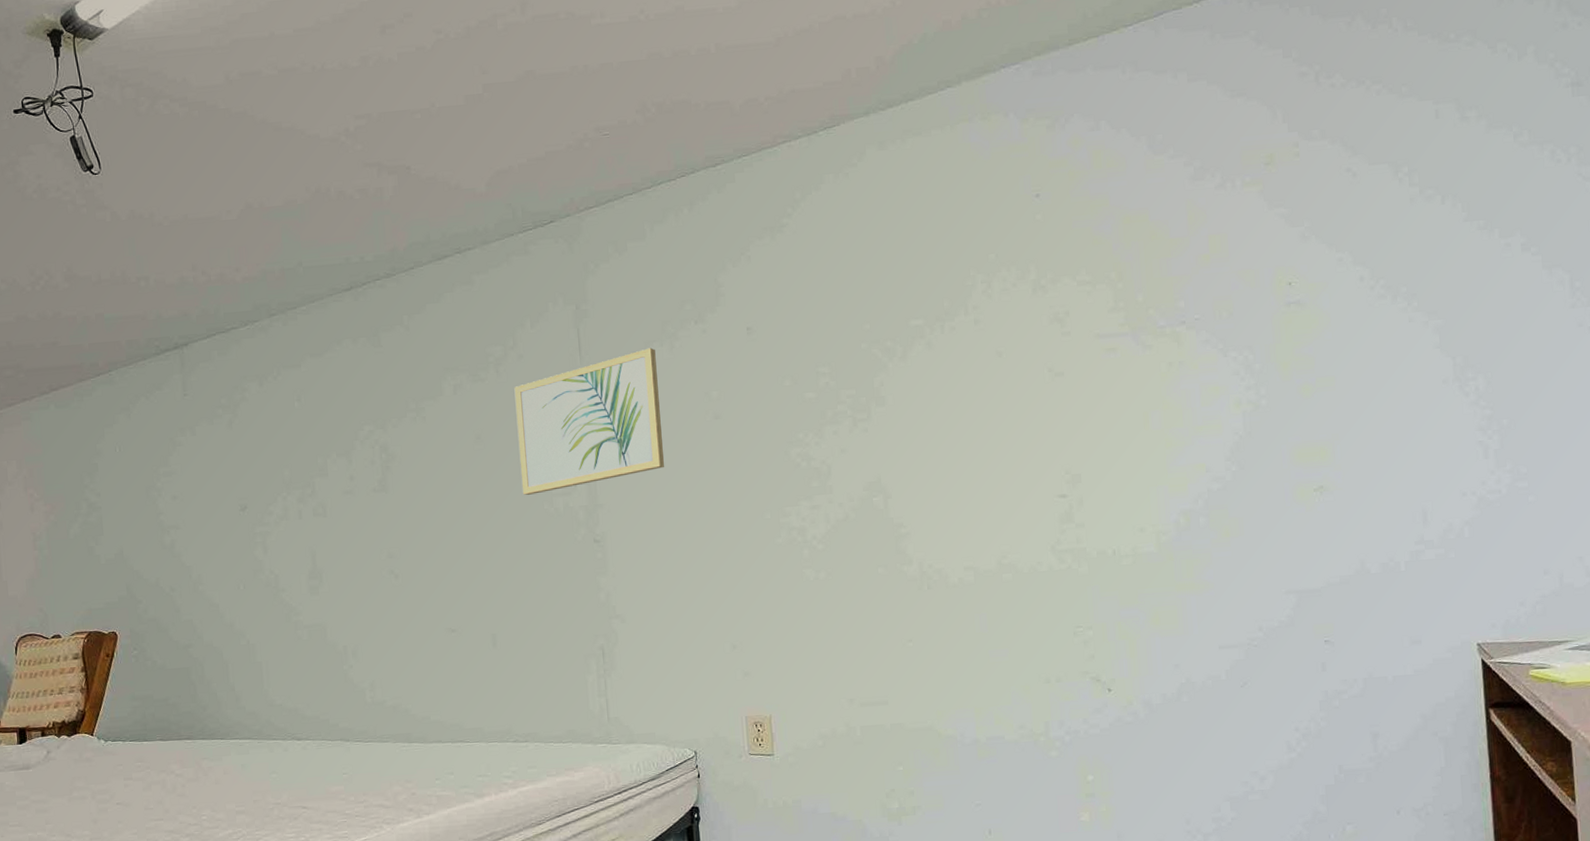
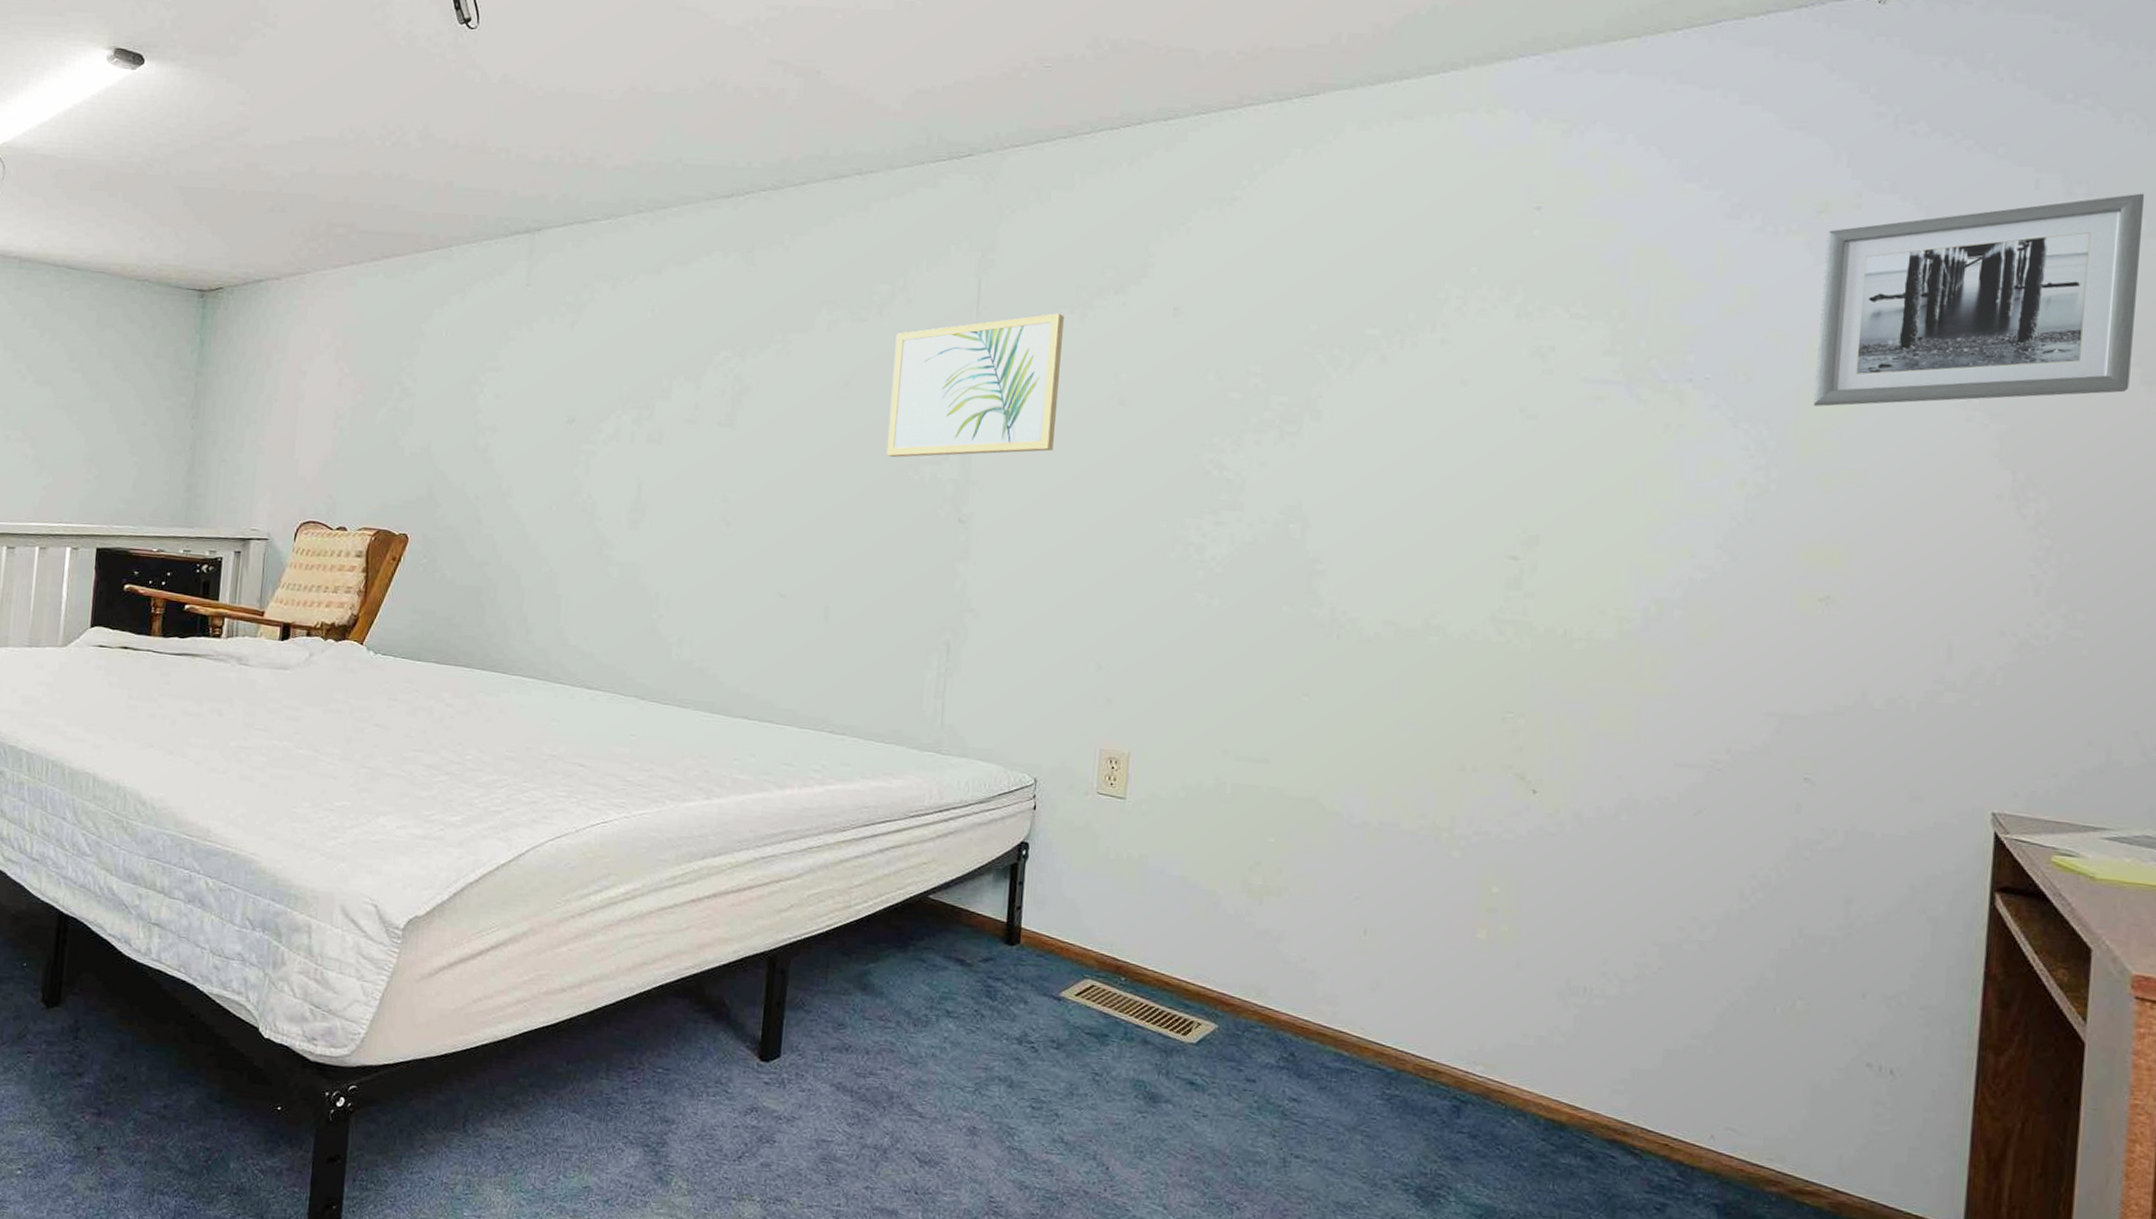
wall art: none [1276,109,1534,328] -> present [1814,193,2145,407]

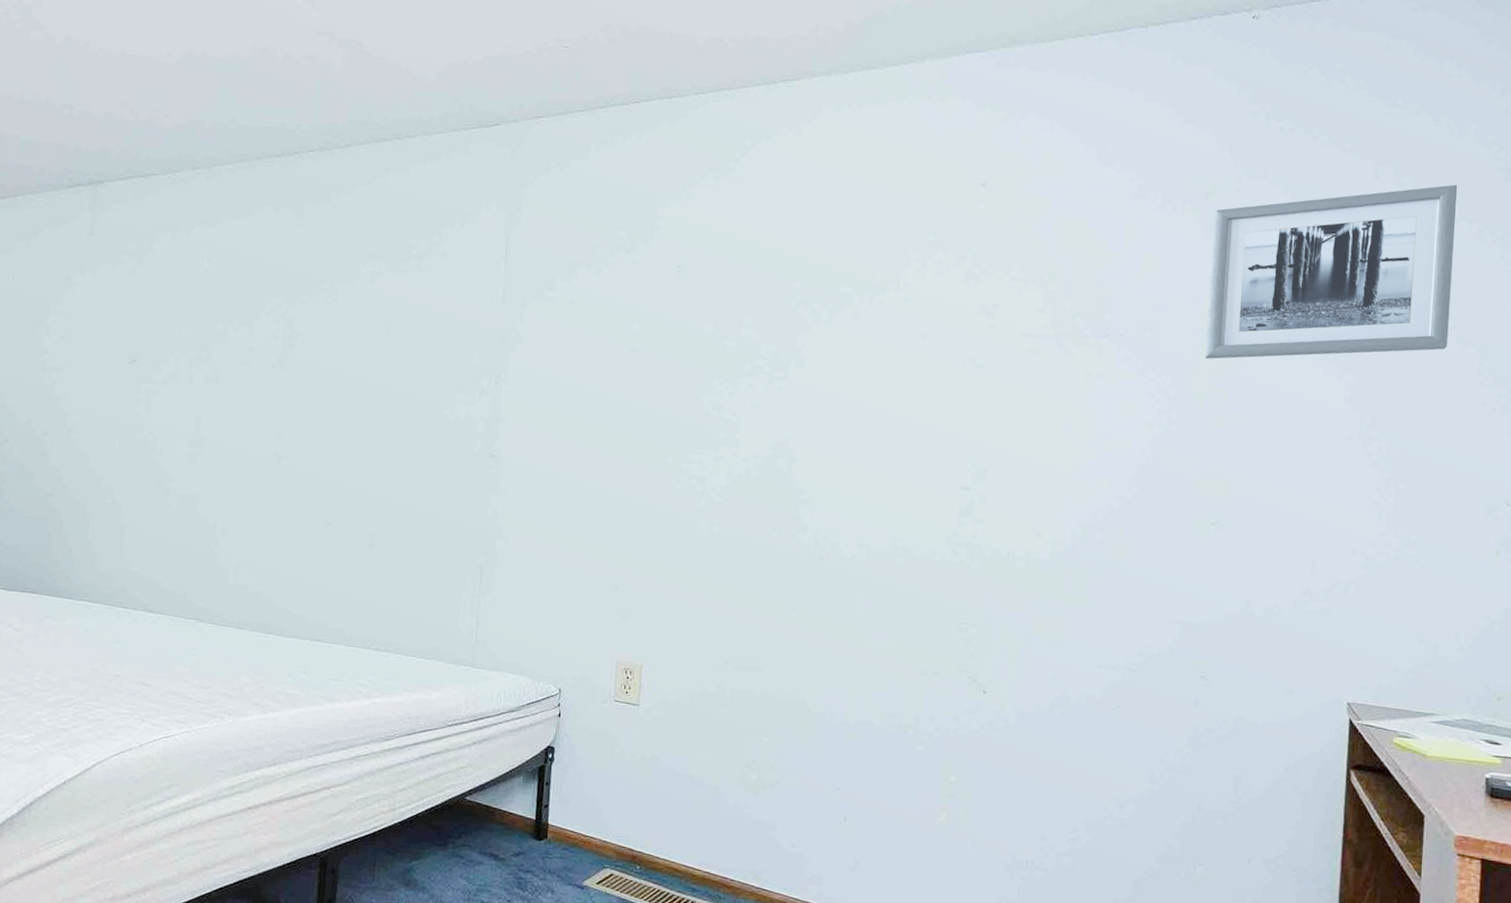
wall art: present [886,313,1064,458] -> none [424,268,582,398]

